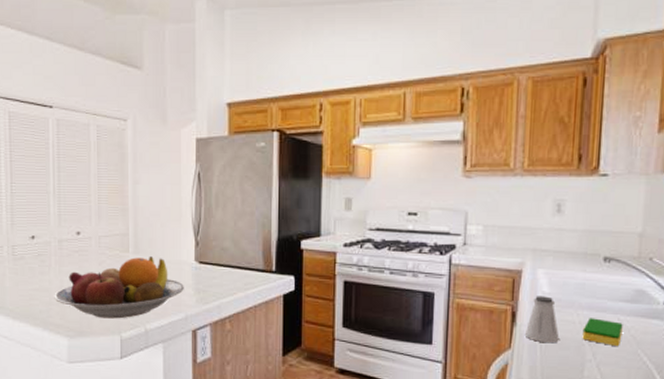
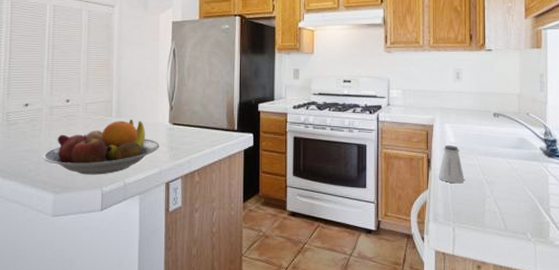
dish sponge: present [582,318,623,346] -> none [482,162,512,184]

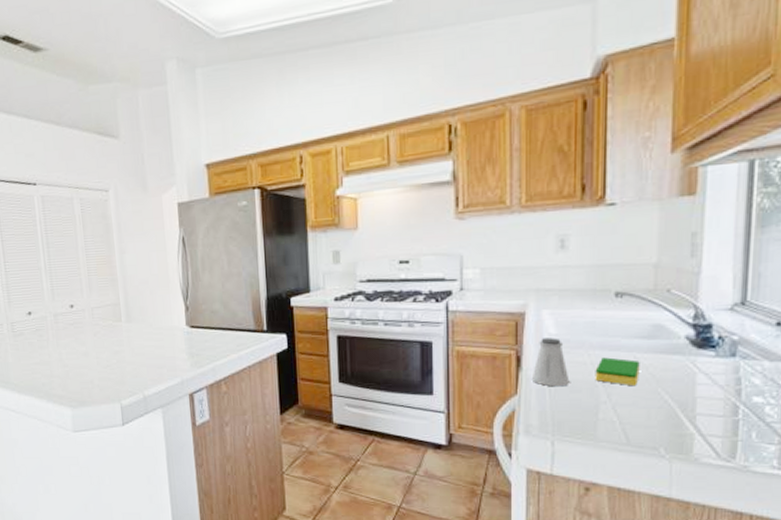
fruit bowl: present [43,120,159,175] -> none [54,324,178,388]
dish sponge: none [482,162,512,184] -> present [595,357,640,385]

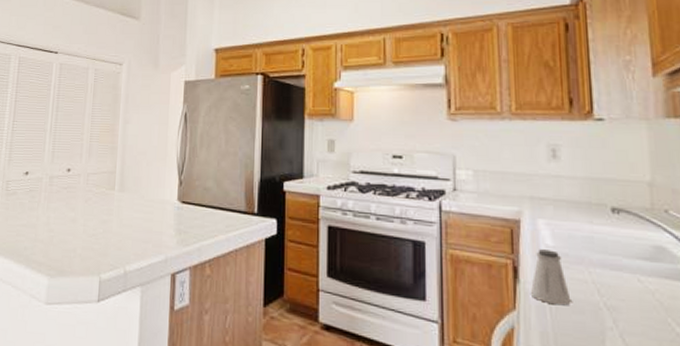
dish sponge: present [595,357,640,385] -> none [597,277,646,312]

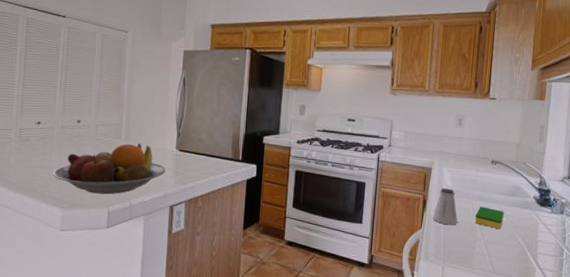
fruit bowl: none [39,195,166,259] -> present [53,144,166,195]
dish sponge: none [597,277,646,312] -> present [474,206,504,229]

